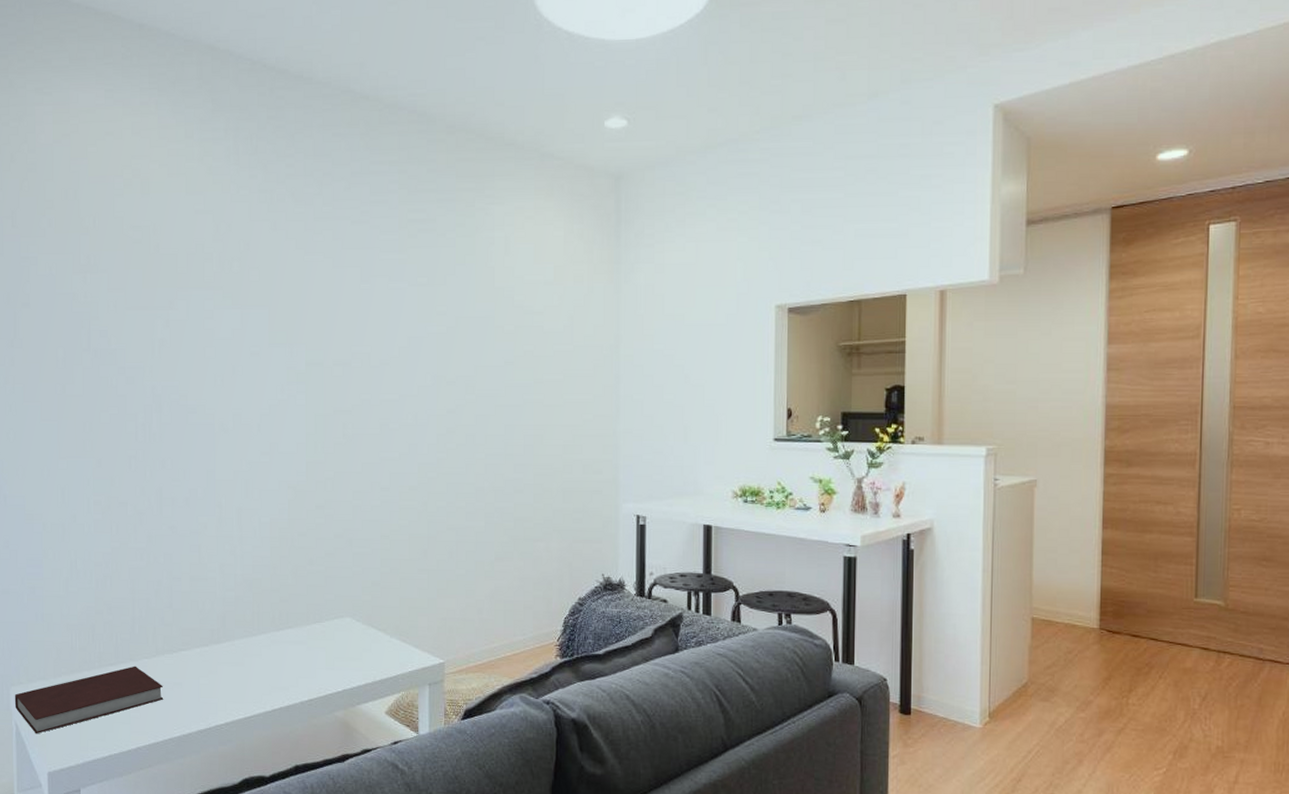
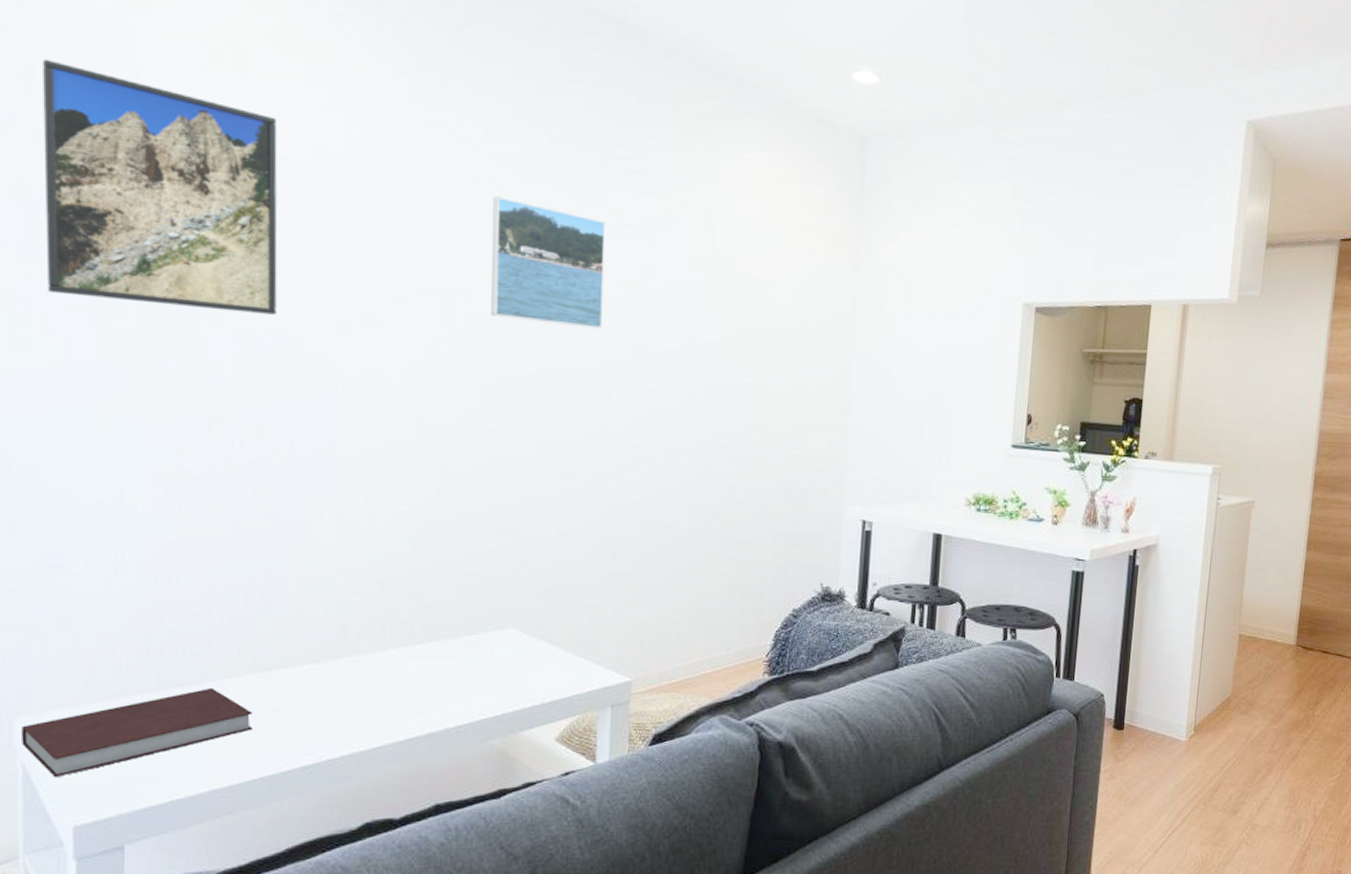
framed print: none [22,204,172,374] -> present [43,59,278,315]
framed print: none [321,263,408,363] -> present [491,196,606,329]

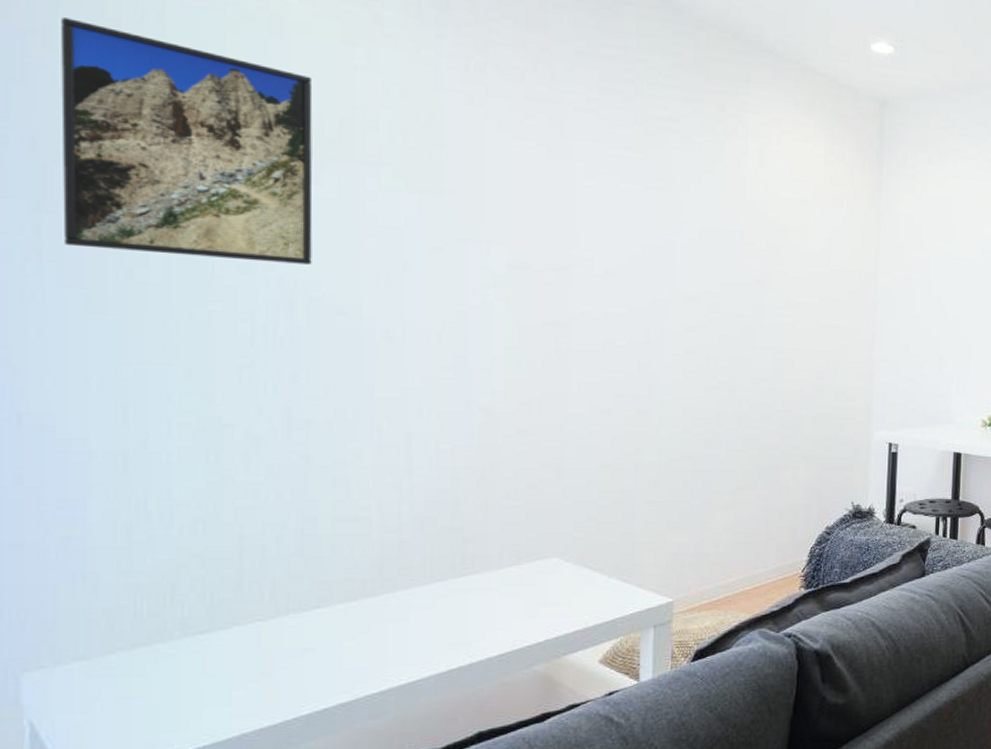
notebook: present [22,687,254,778] -> none [30,631,287,734]
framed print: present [491,196,606,329] -> none [530,151,642,274]

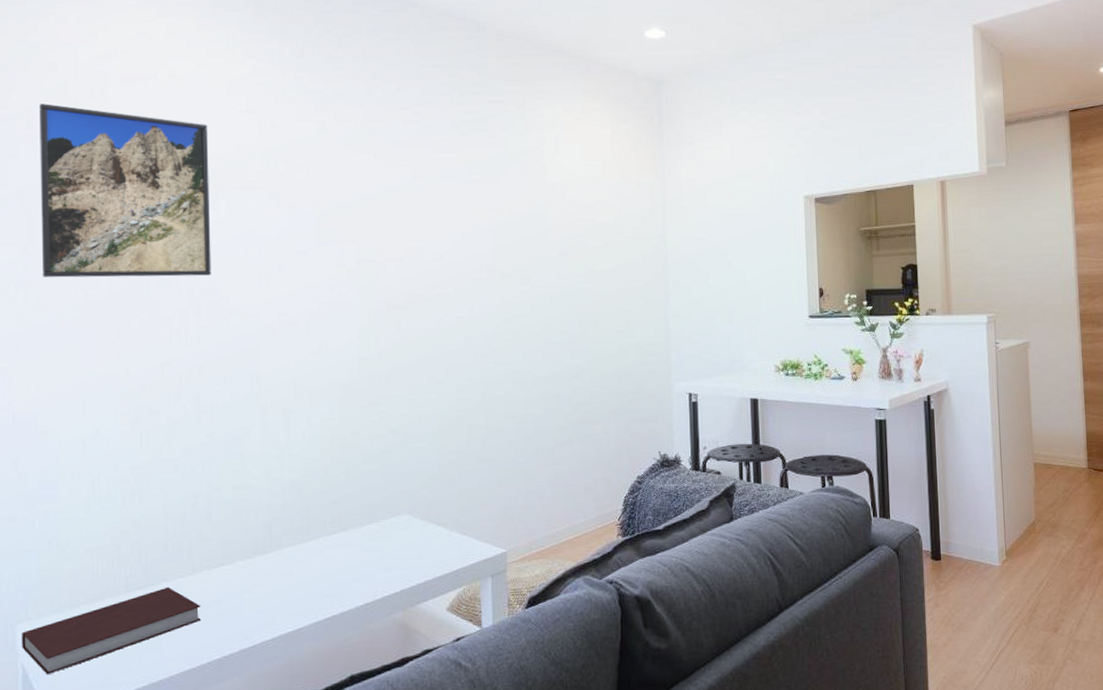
notebook: none [30,631,287,734] -> present [22,587,202,675]

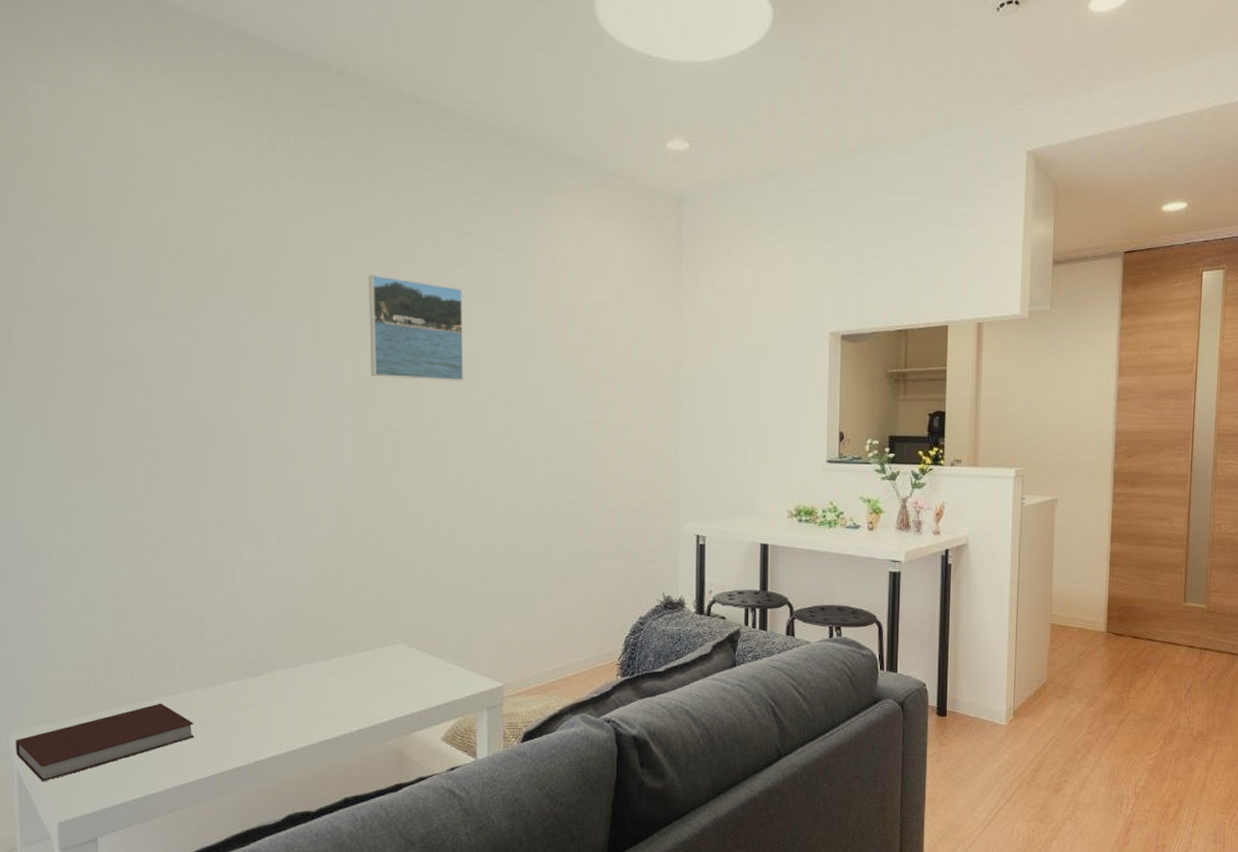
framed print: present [40,103,211,278] -> none [13,193,200,388]
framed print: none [372,162,463,258] -> present [368,274,464,381]

